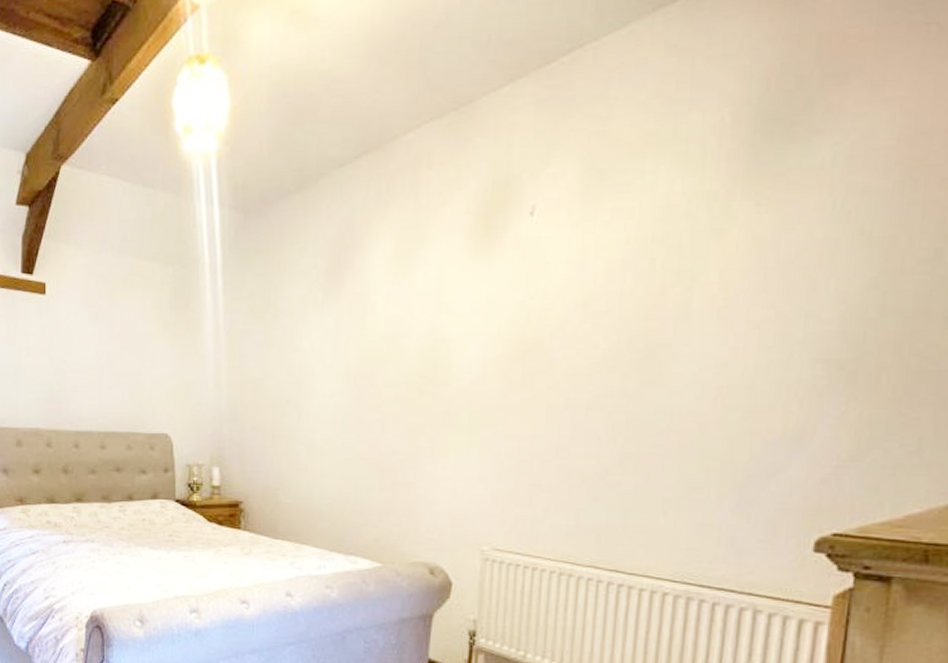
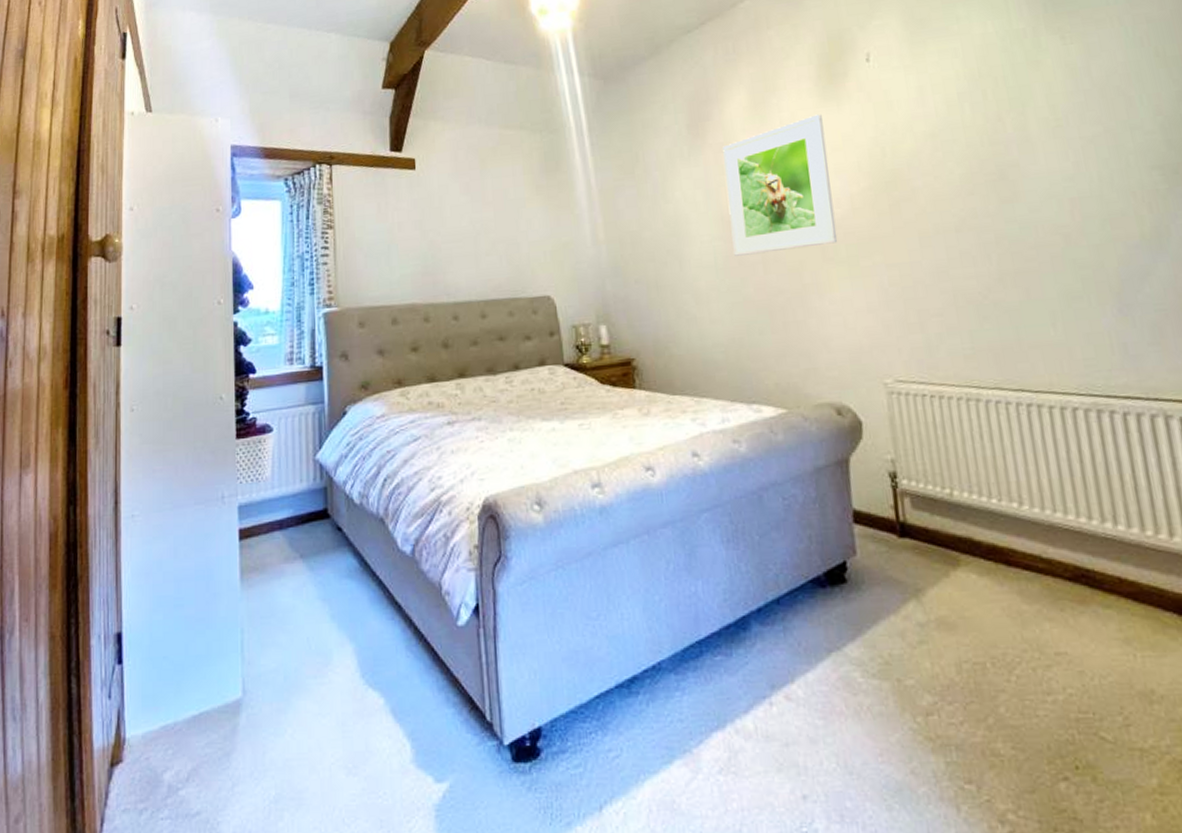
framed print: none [354,270,470,413] -> present [723,114,838,256]

